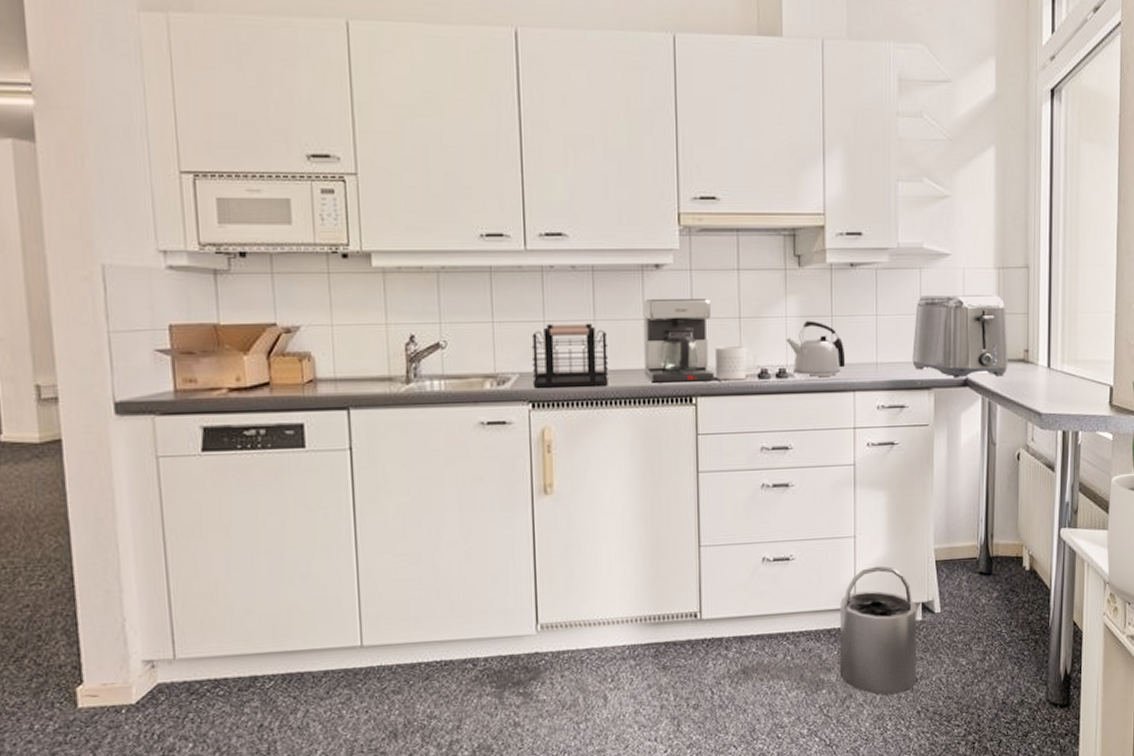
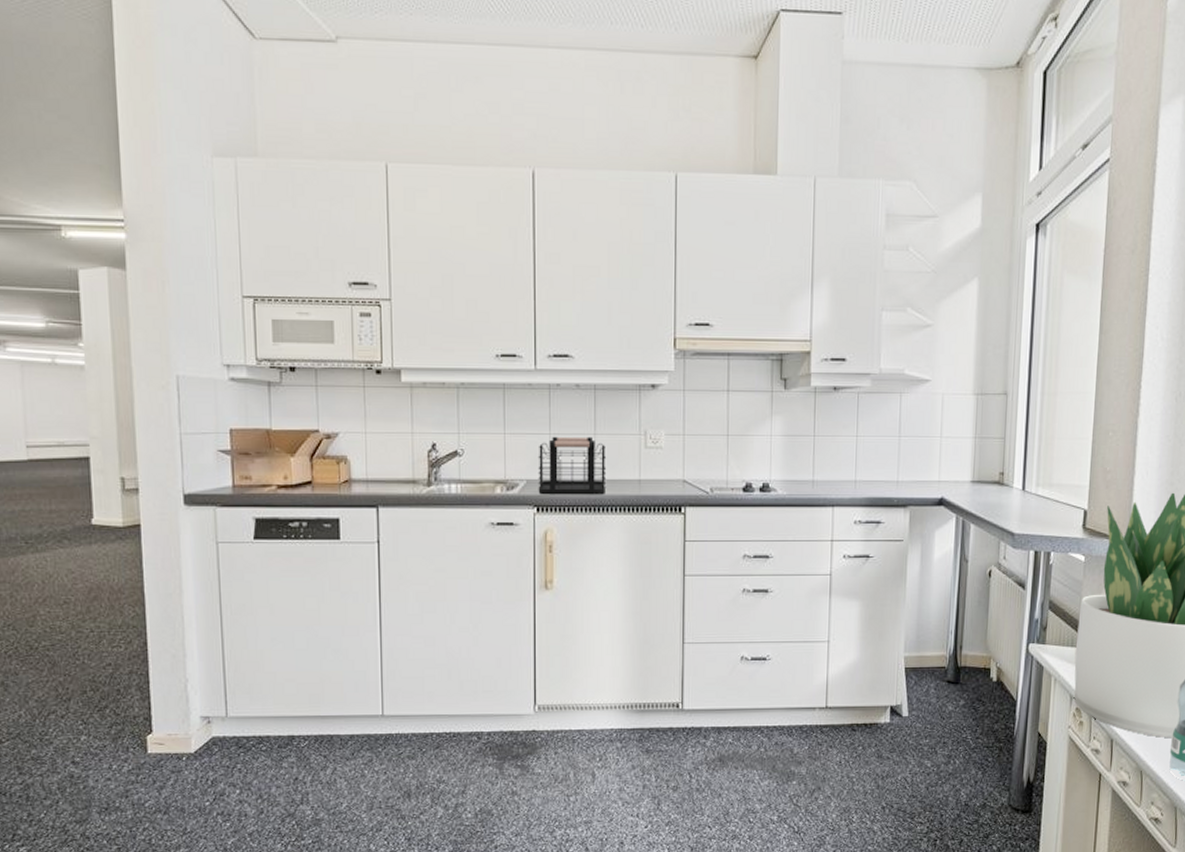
coffee maker: present [644,298,715,384] -> none [638,415,703,494]
mug: present [714,345,757,381] -> none [703,460,742,493]
kettle: present [786,320,846,378] -> none [770,439,826,493]
bucket: present [840,566,916,695] -> none [810,670,885,790]
toaster: present [912,295,1008,378] -> none [890,419,984,497]

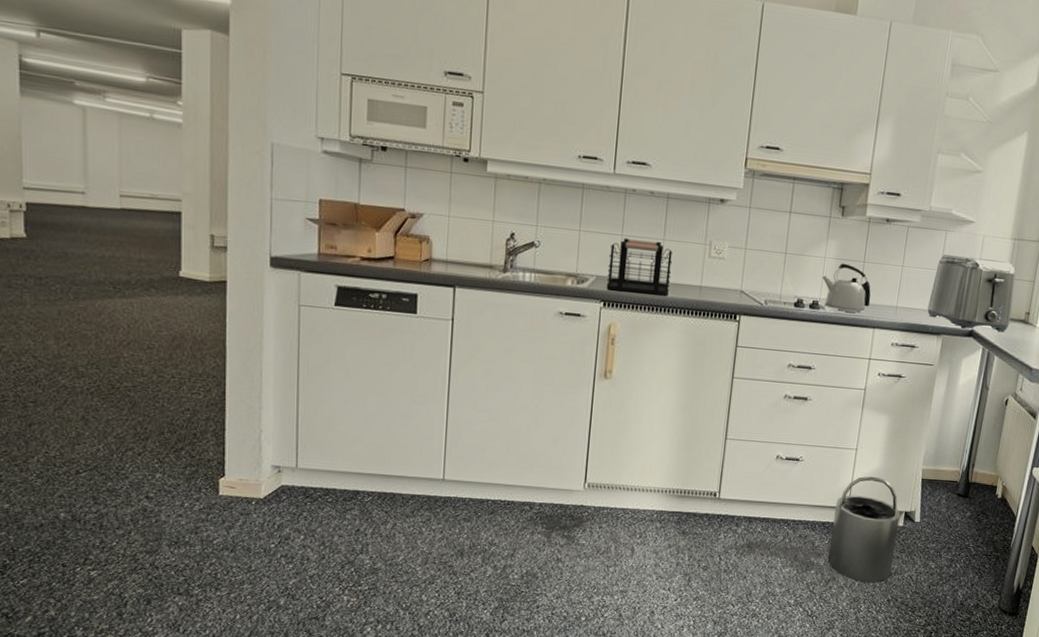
kettle: none [770,439,826,493] -> present [822,263,871,314]
bucket: none [810,670,885,790] -> present [828,476,900,583]
toaster: none [890,419,984,497] -> present [927,255,1016,333]

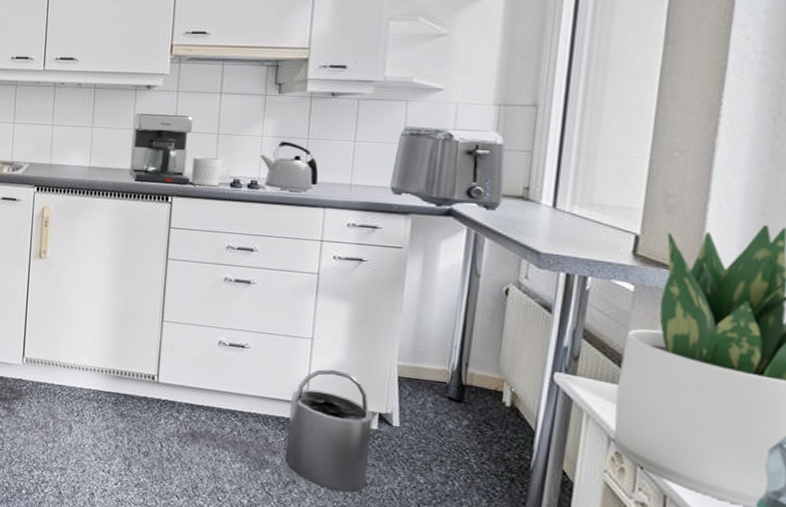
dish rack: present [607,238,673,297] -> none [39,127,102,181]
coffee maker: none [699,227,764,305] -> present [129,113,194,186]
mug: none [758,275,796,306] -> present [190,156,231,187]

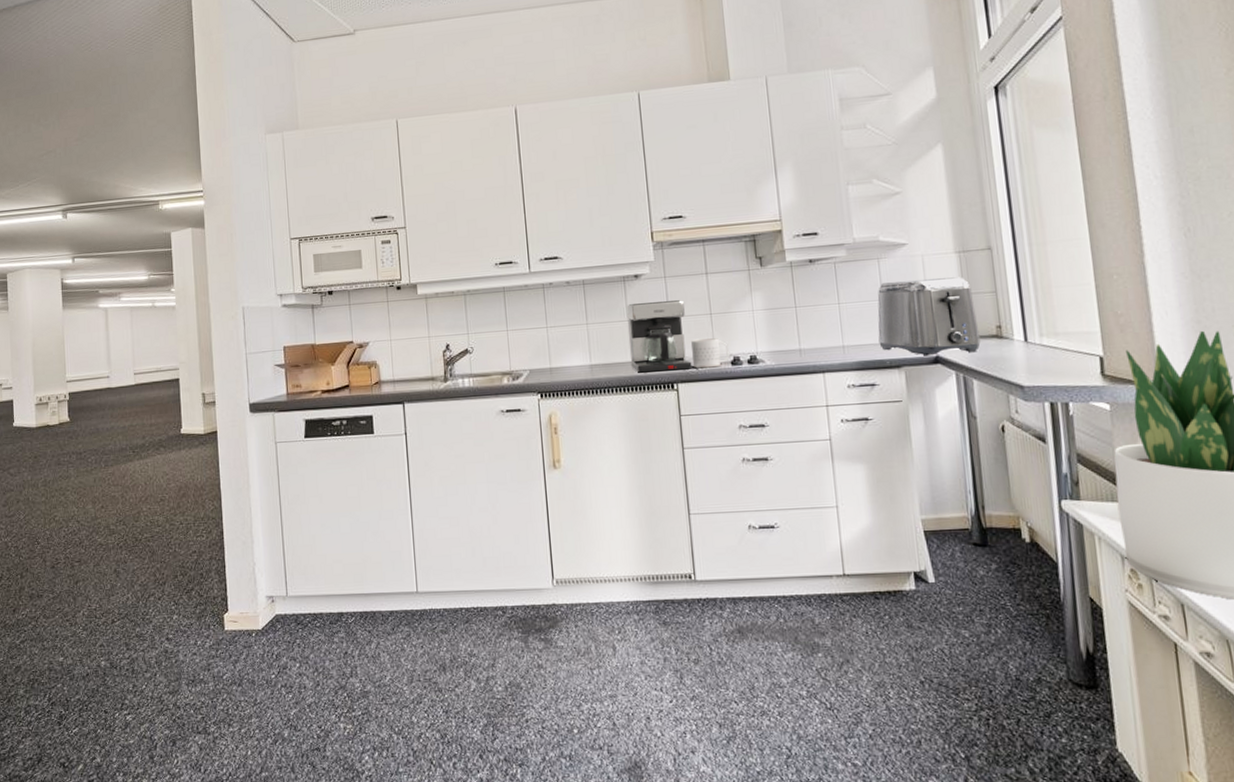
kettle: present [260,141,319,193] -> none [754,312,813,362]
bucket: present [285,369,373,493] -> none [828,535,916,663]

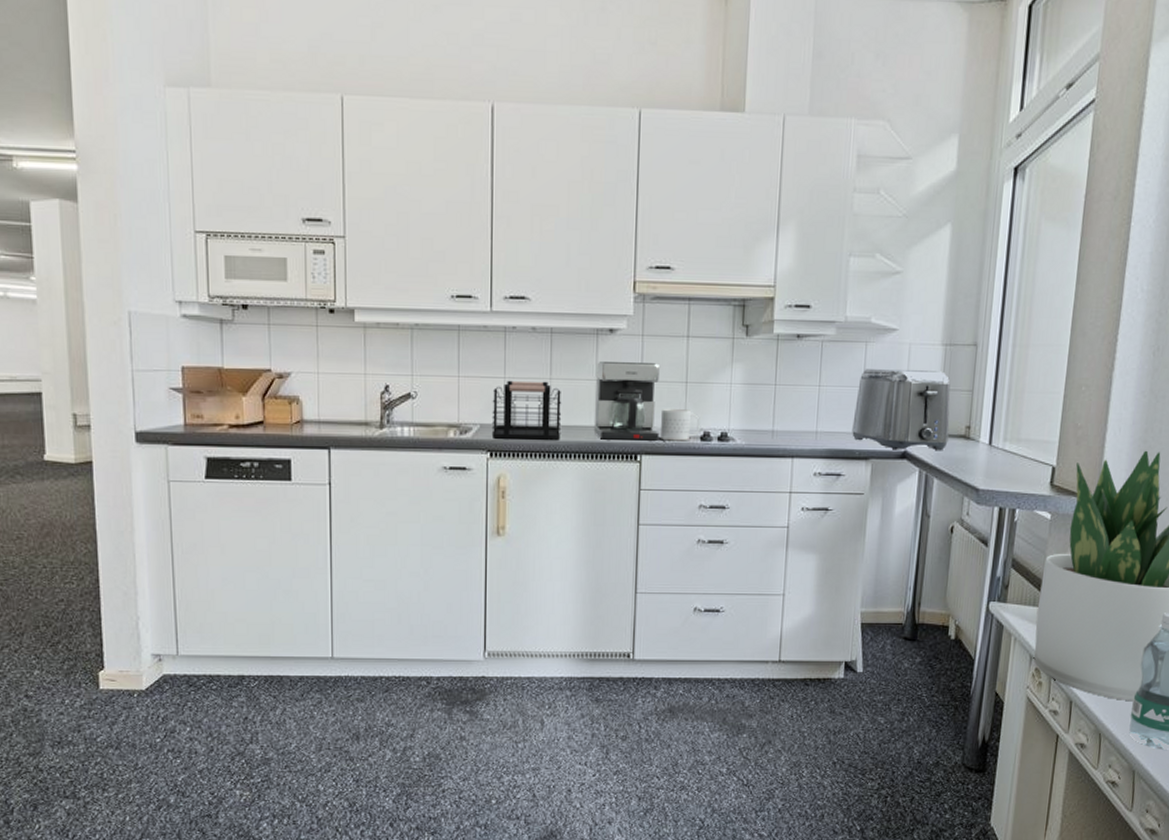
dish rack: none [538,326,602,383] -> present [492,380,562,441]

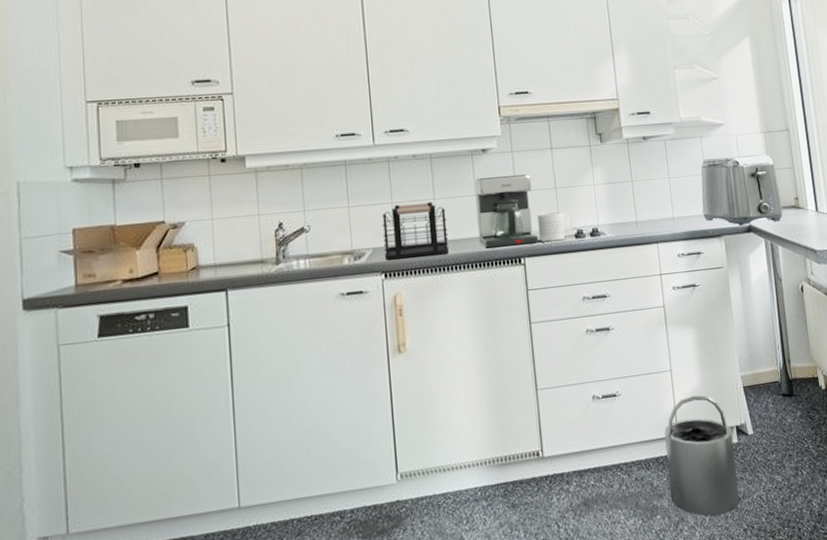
bucket: none [761,624,839,745] -> present [664,395,740,516]

